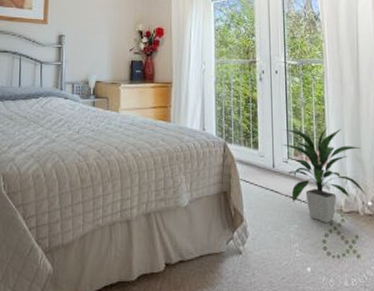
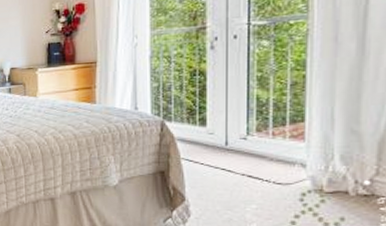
indoor plant: present [282,126,367,223] -> none [240,95,363,203]

